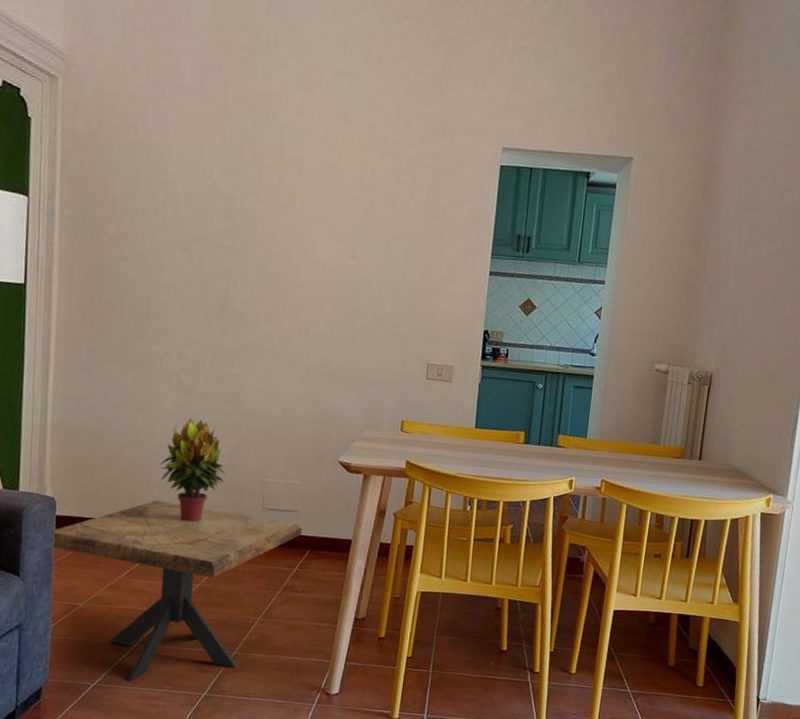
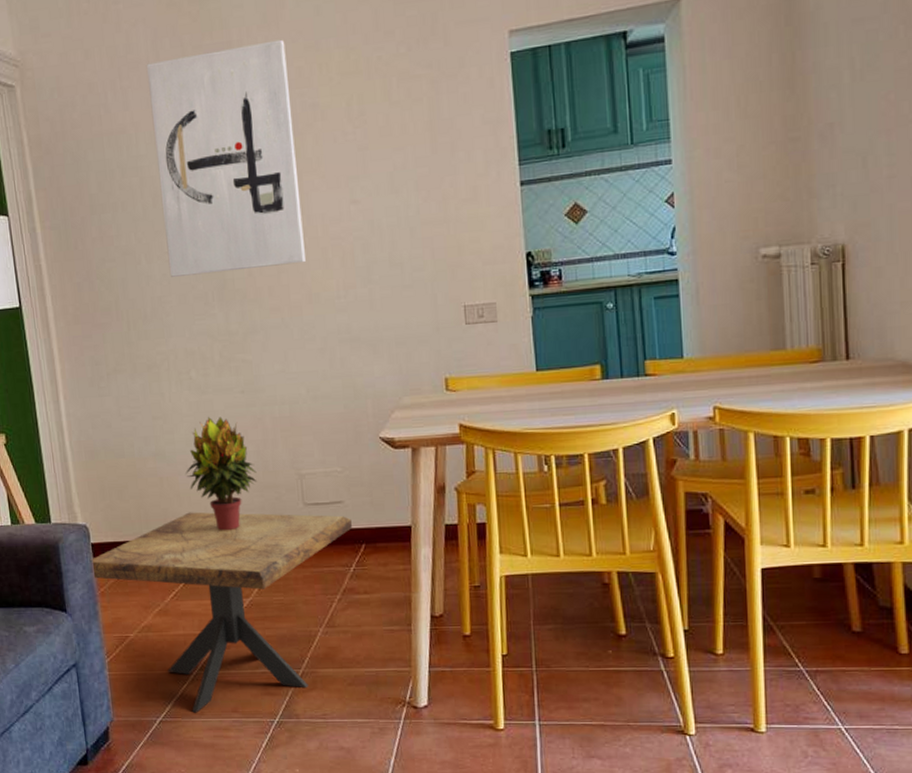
wall art: none [177,91,318,300] -> present [146,39,307,277]

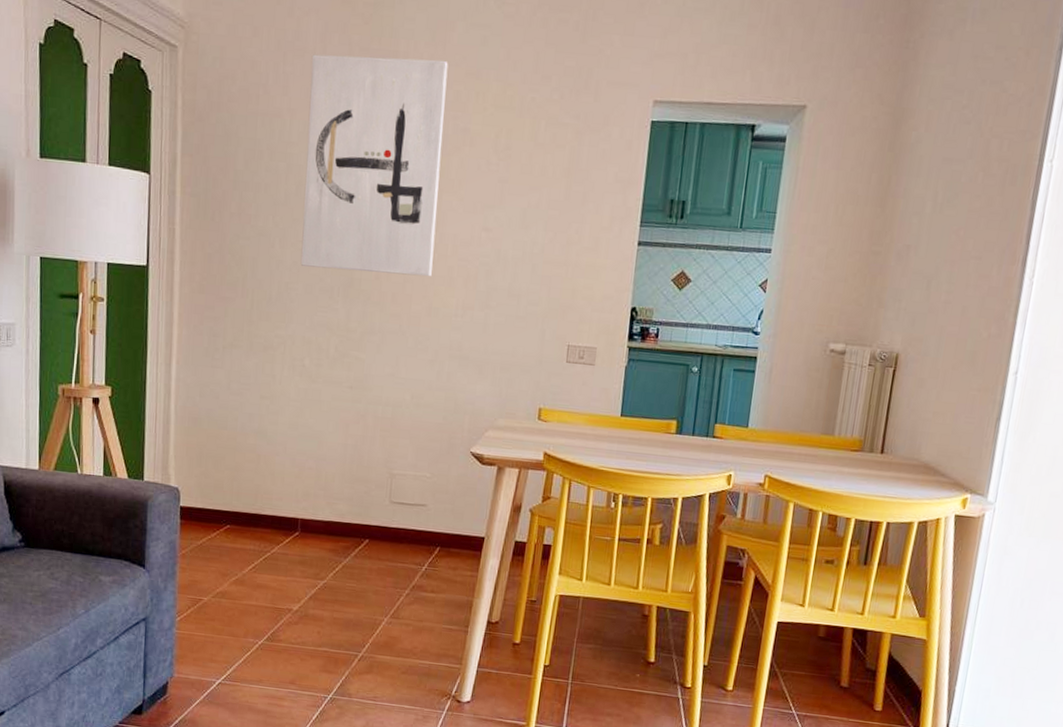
side table: present [90,512,353,713] -> none [177,491,432,680]
potted plant: present [186,416,258,531] -> none [283,404,351,516]

